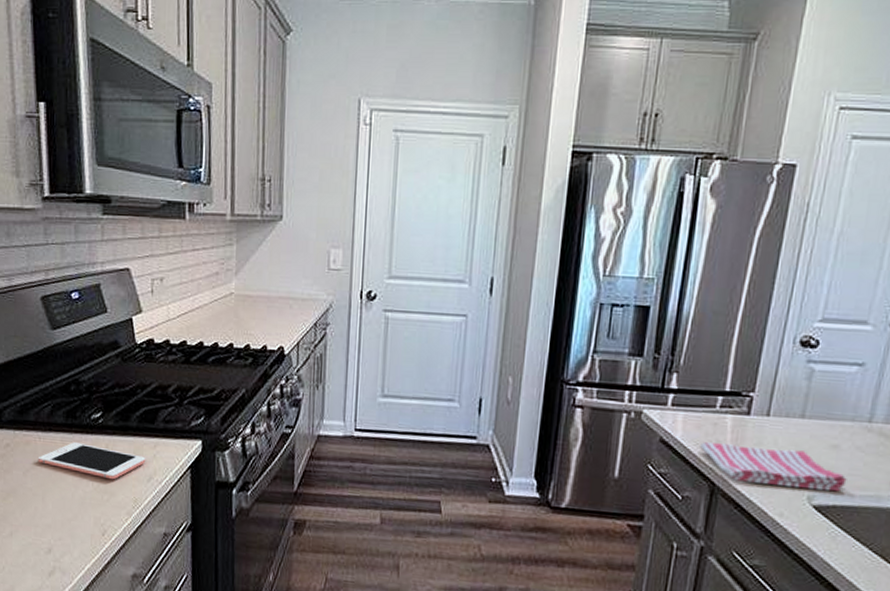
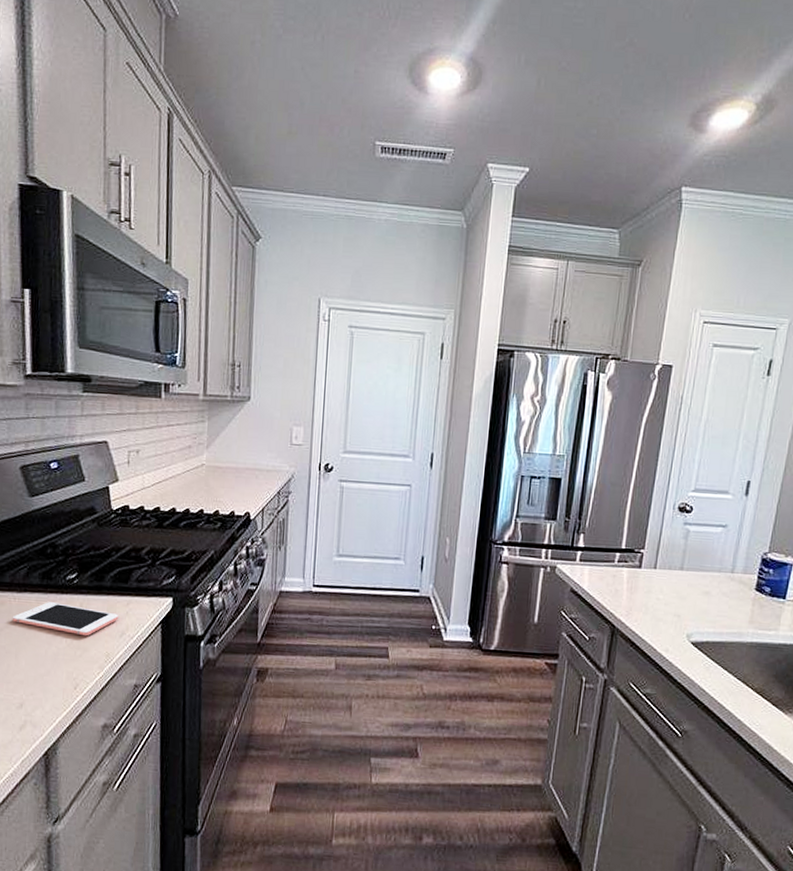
dish towel: present [700,442,847,492] -> none [603,591,716,630]

